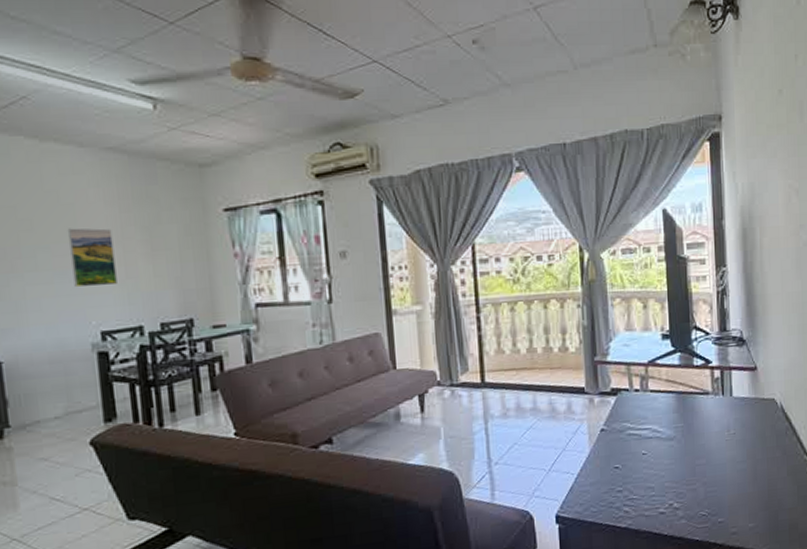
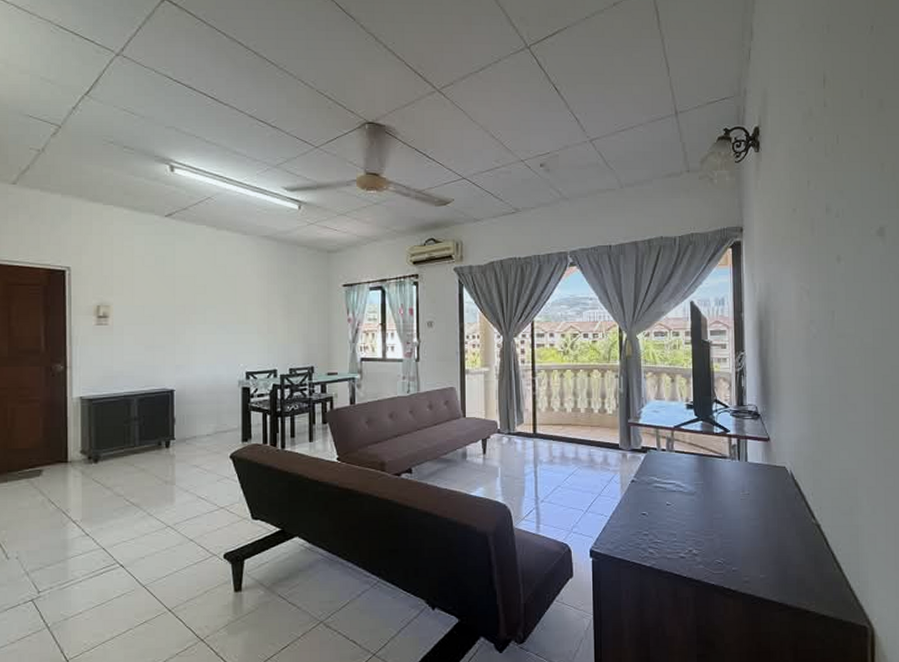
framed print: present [67,228,117,288] -> none [229,293,261,338]

